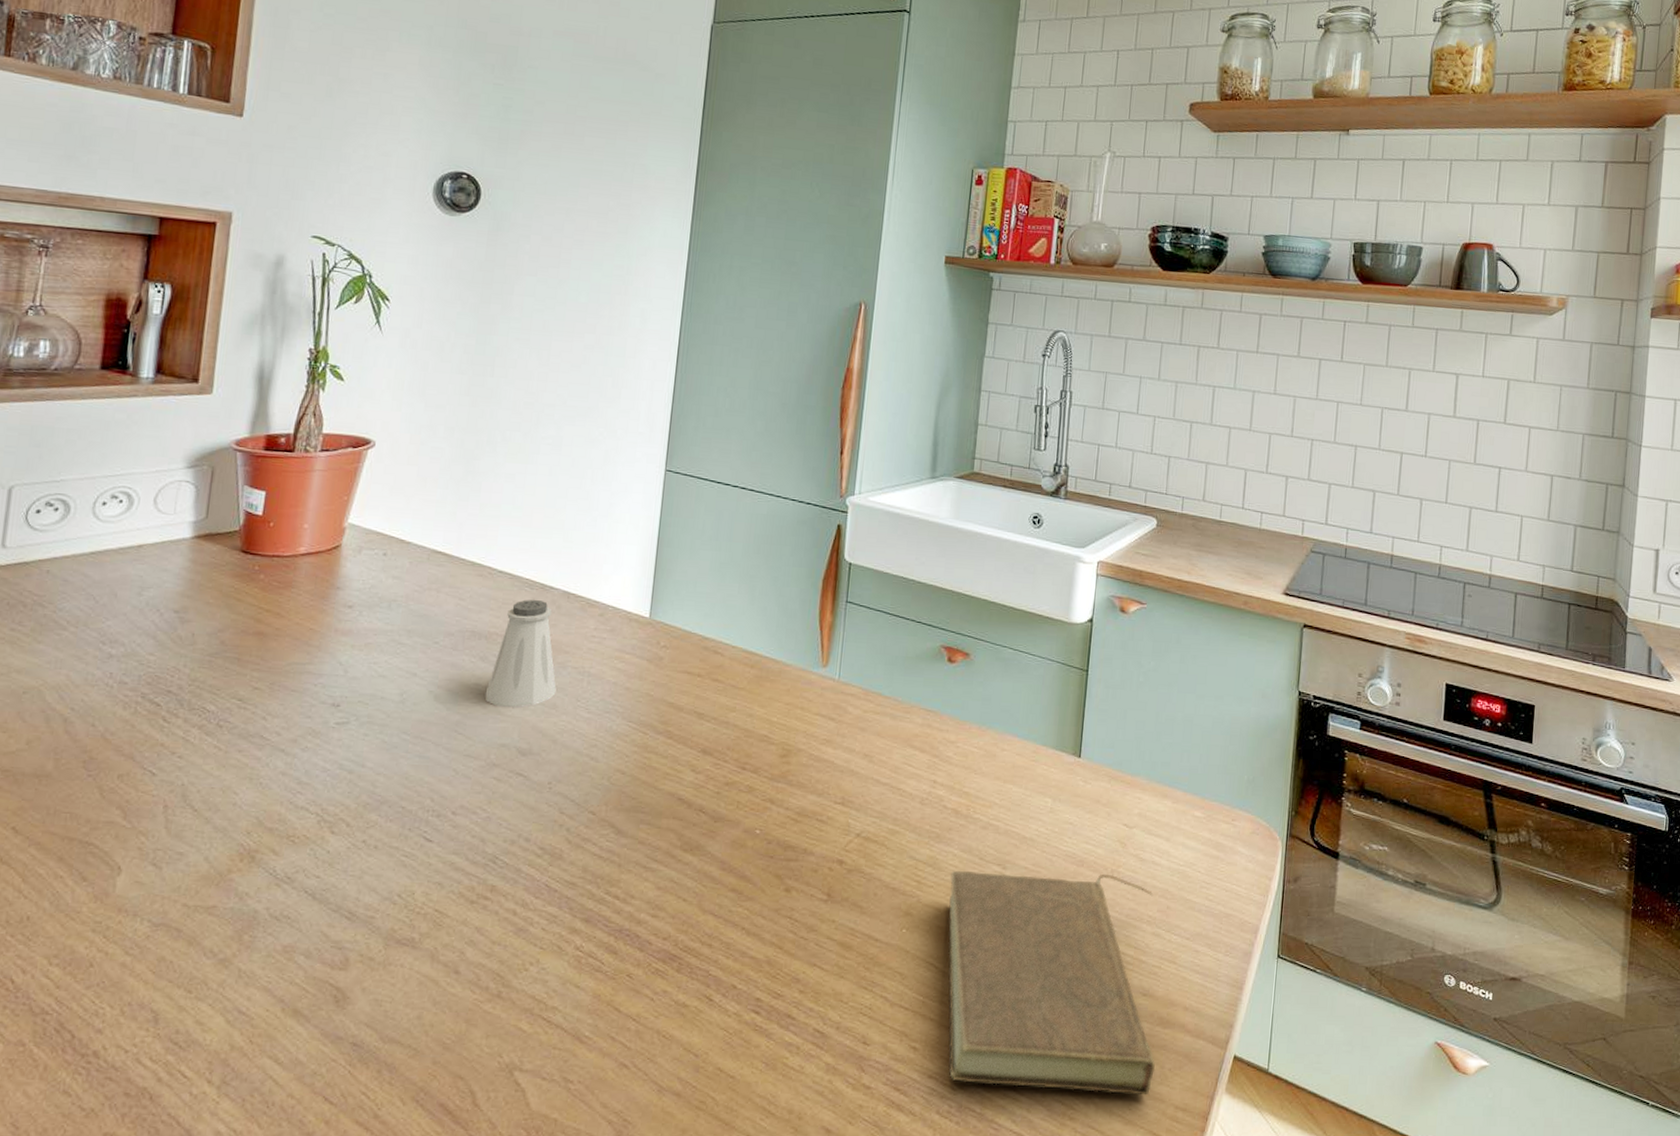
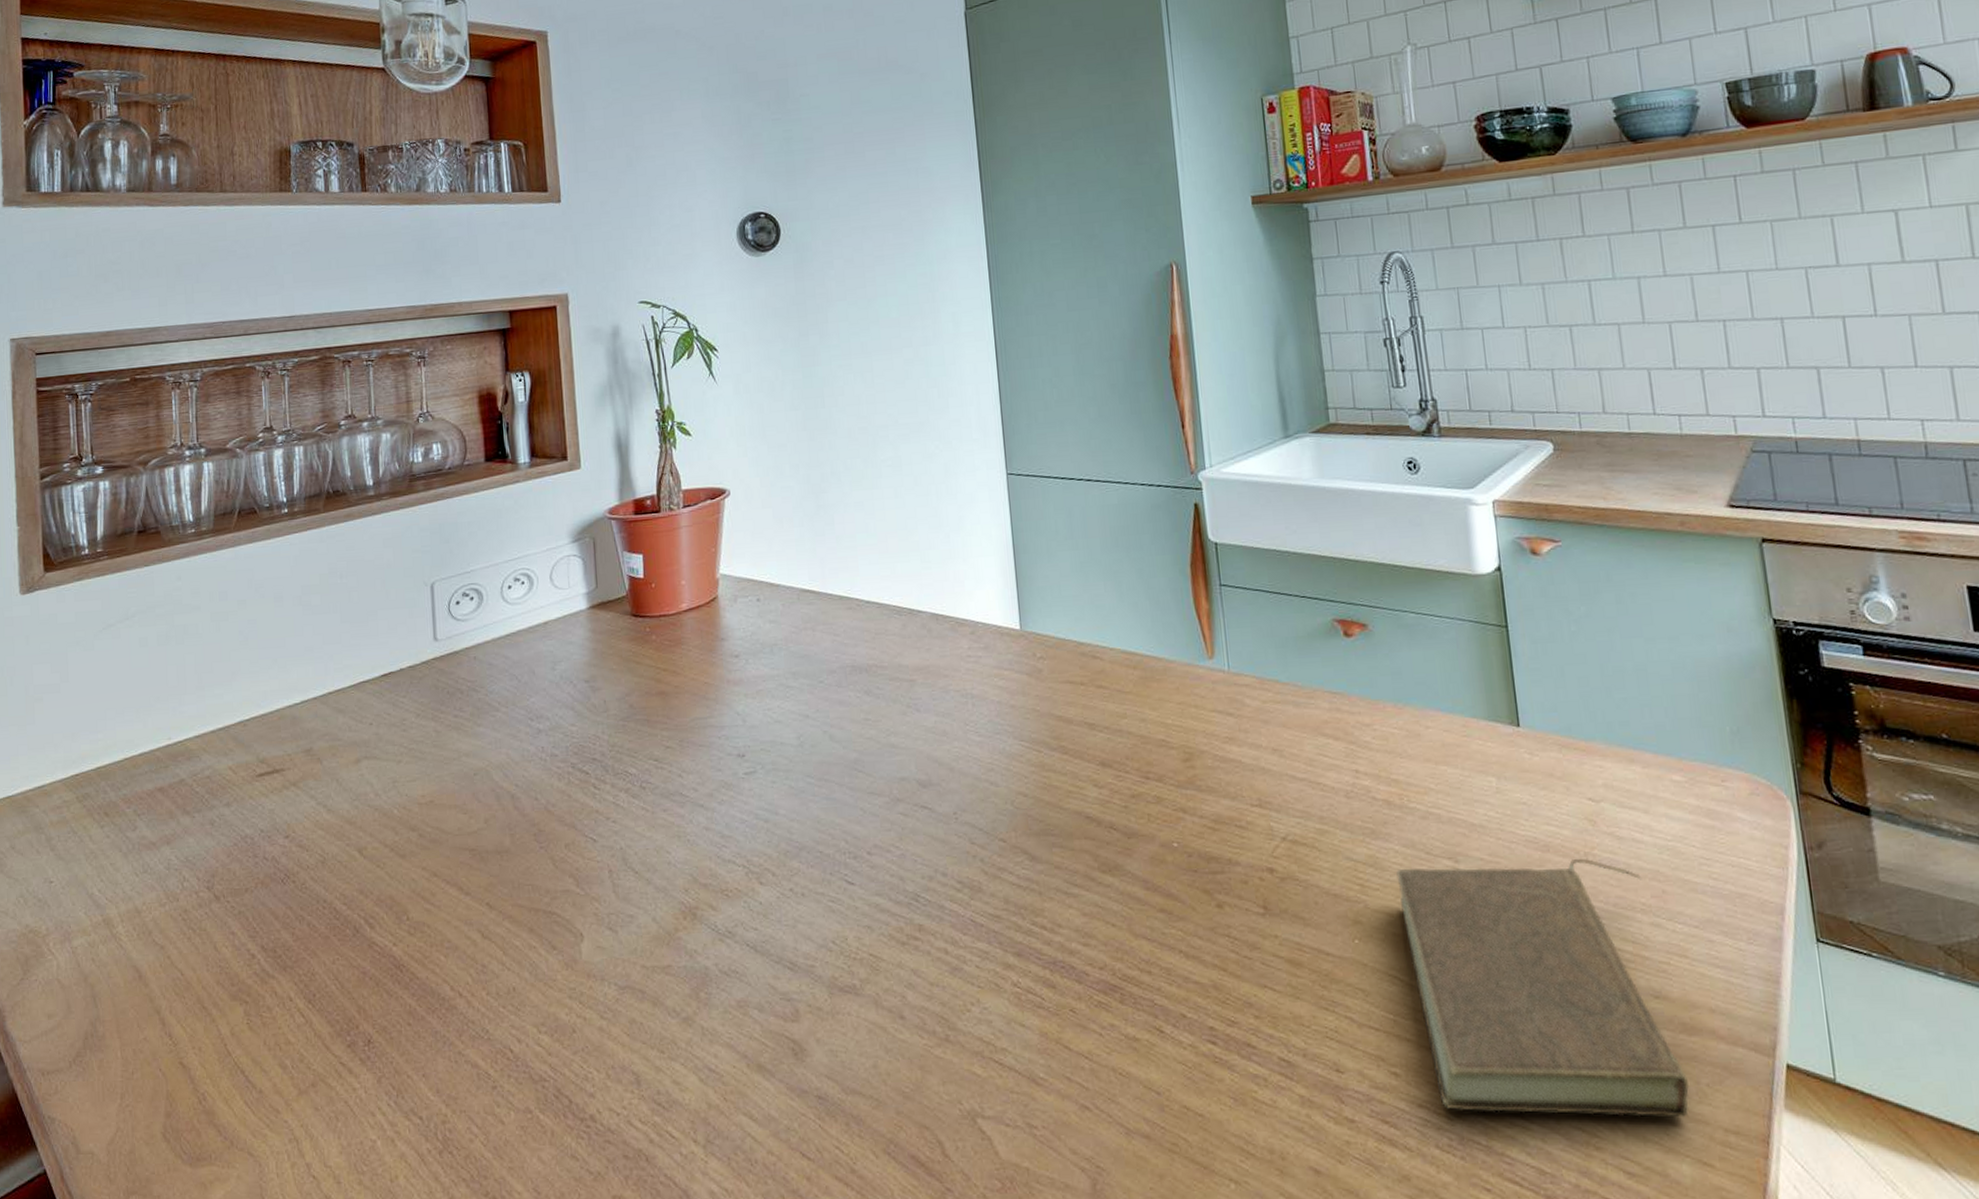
saltshaker: present [485,599,557,708] -> none [876,626,944,740]

